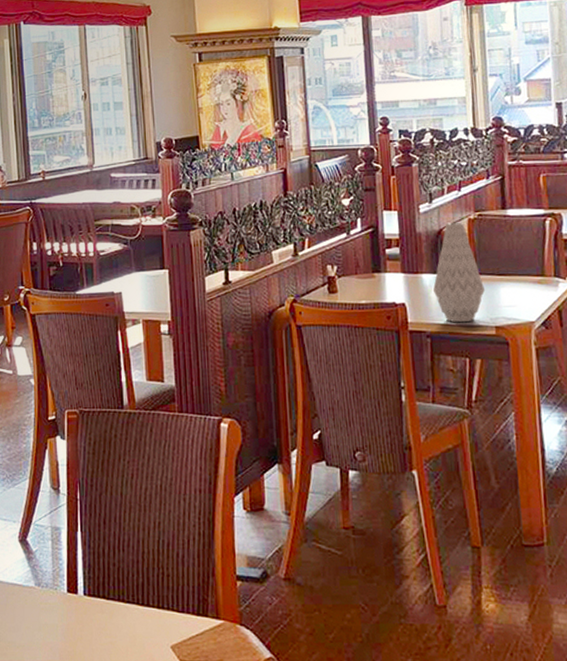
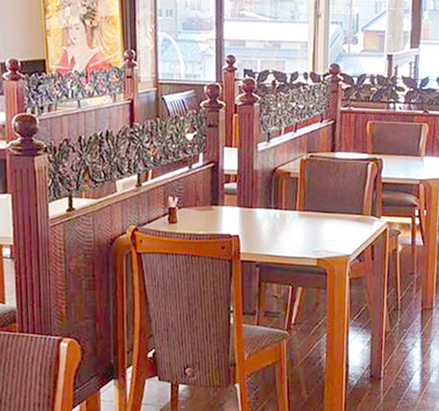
vase: present [432,222,486,323] -> none [264,161,311,254]

